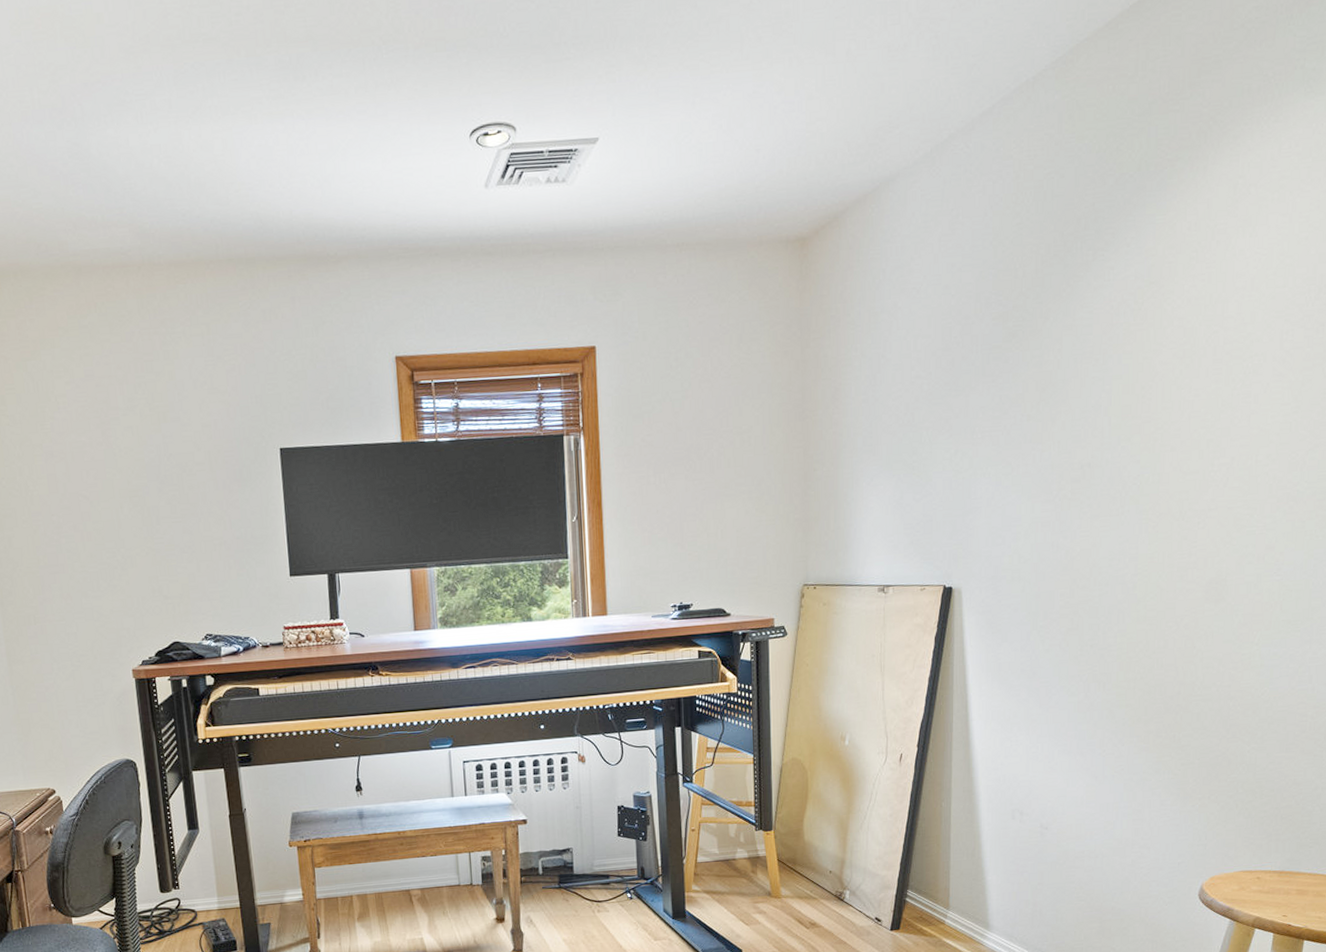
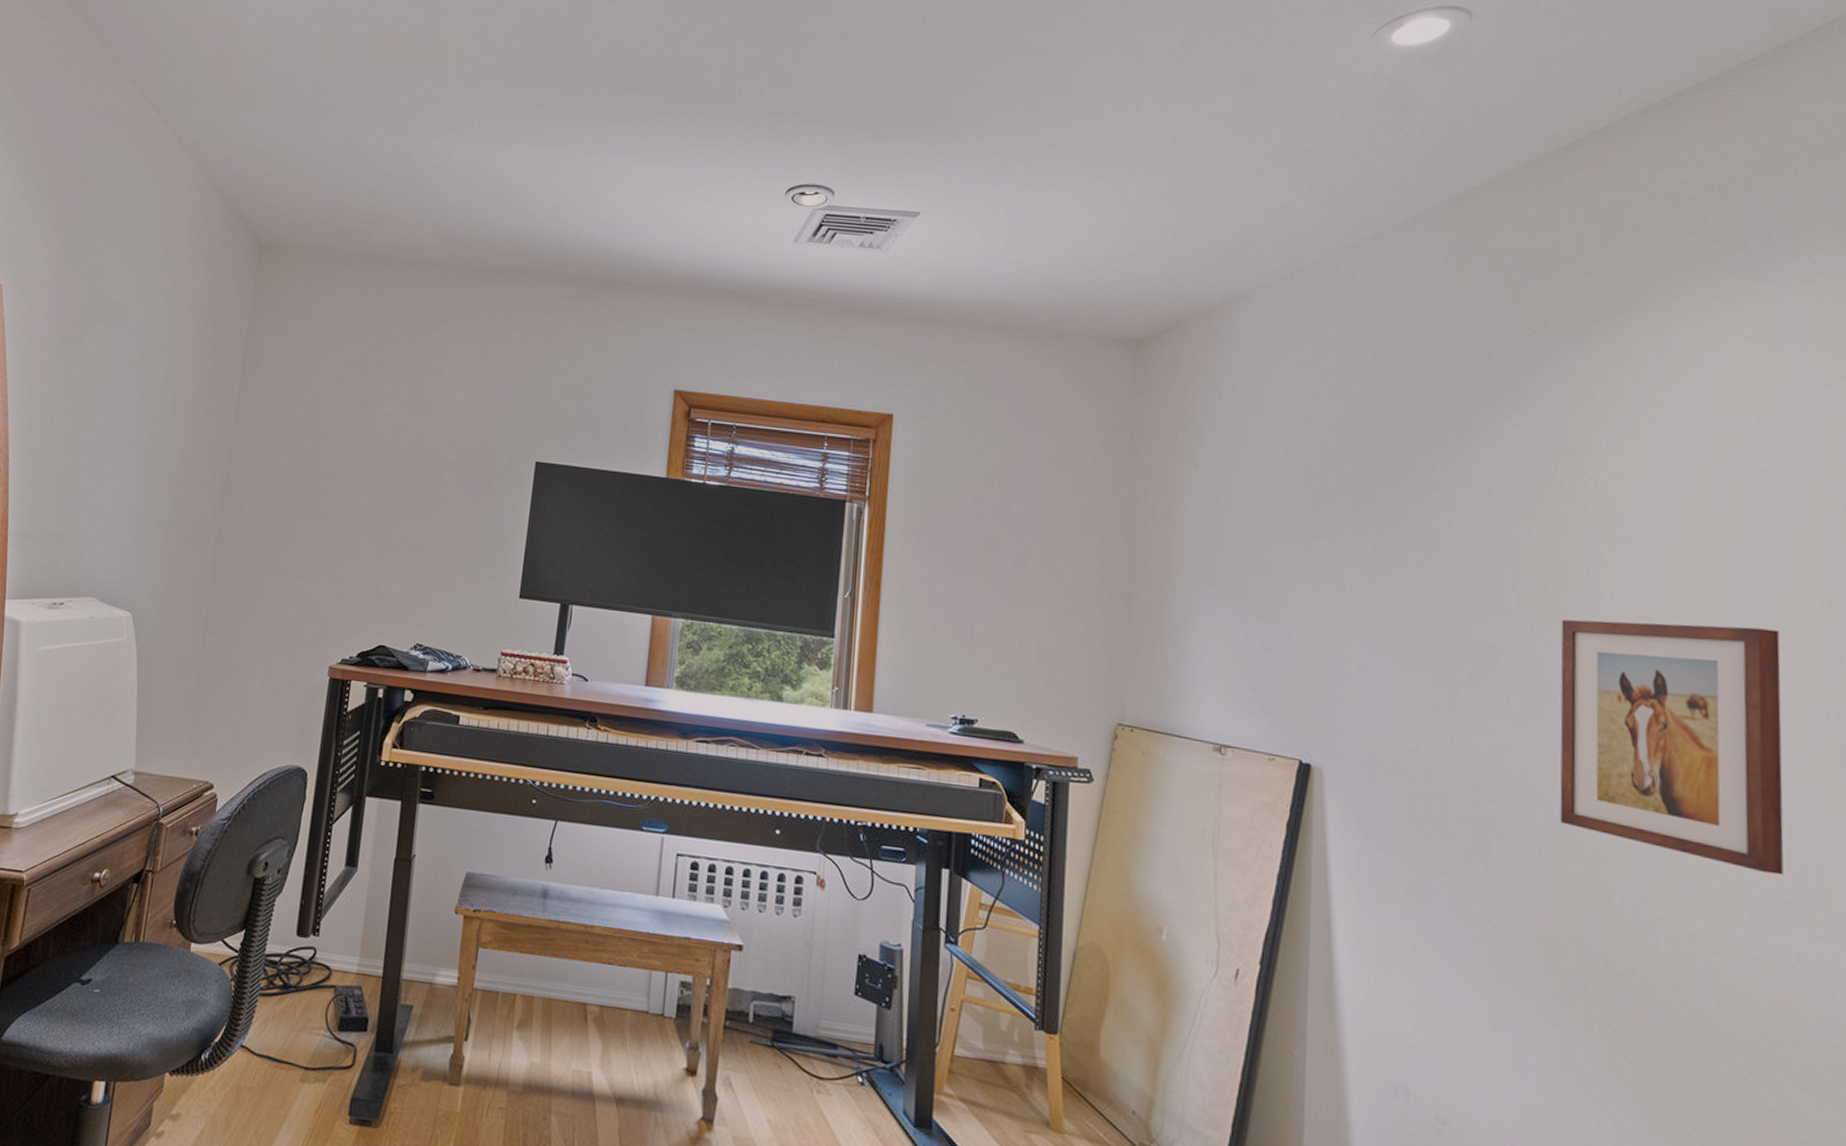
wall art: none [1134,410,1299,603] -> present [1560,619,1784,876]

